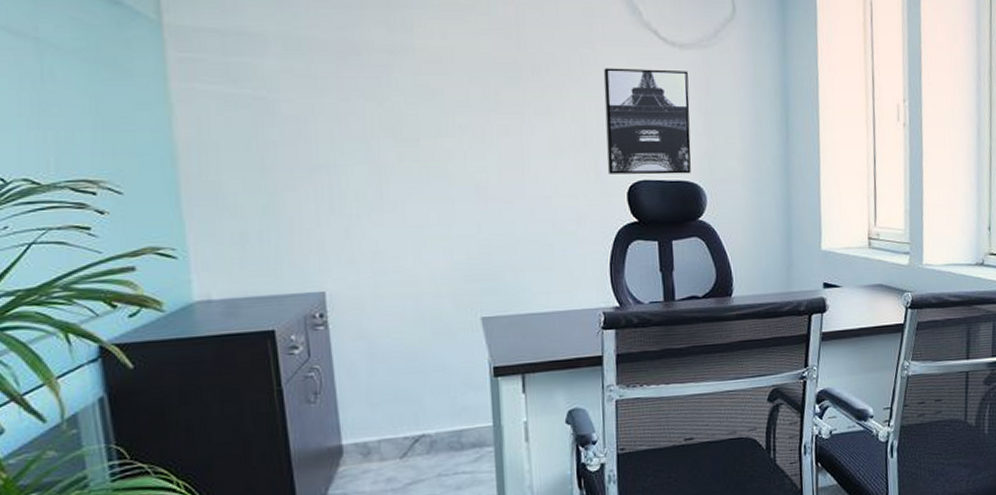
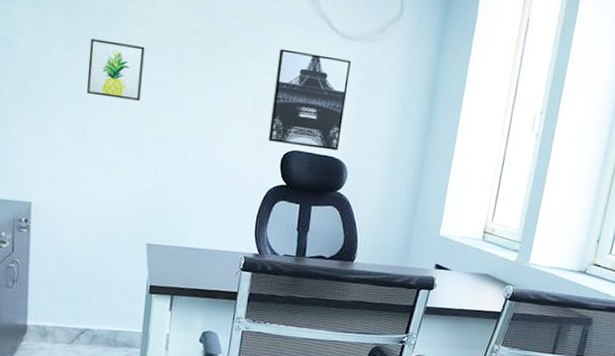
wall art: none [372,84,445,151] -> present [87,38,145,101]

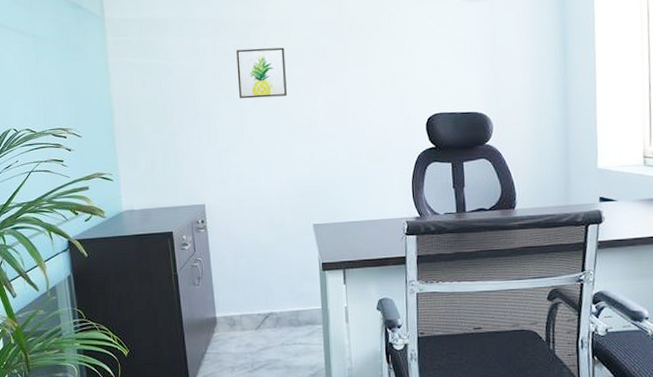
wall art: present [267,48,351,151] -> none [406,19,480,109]

